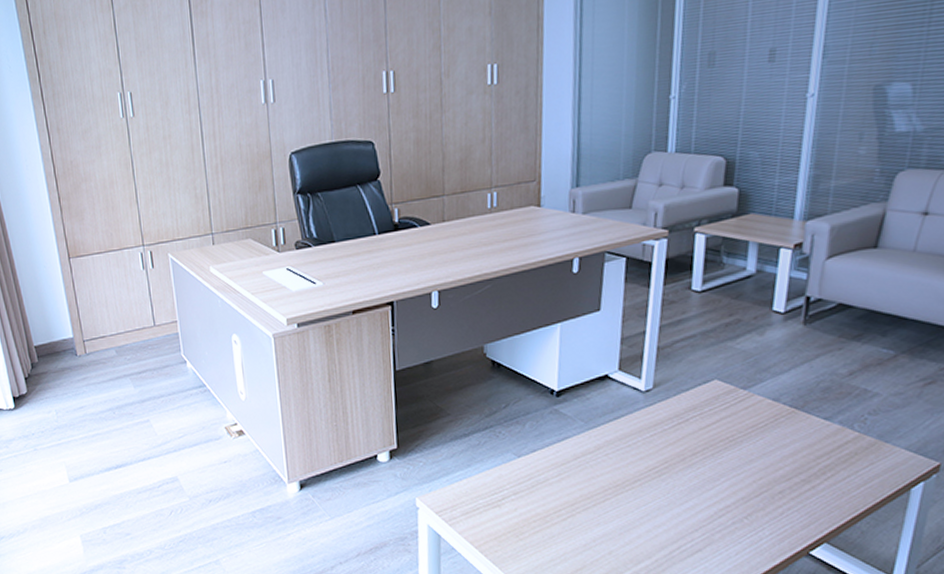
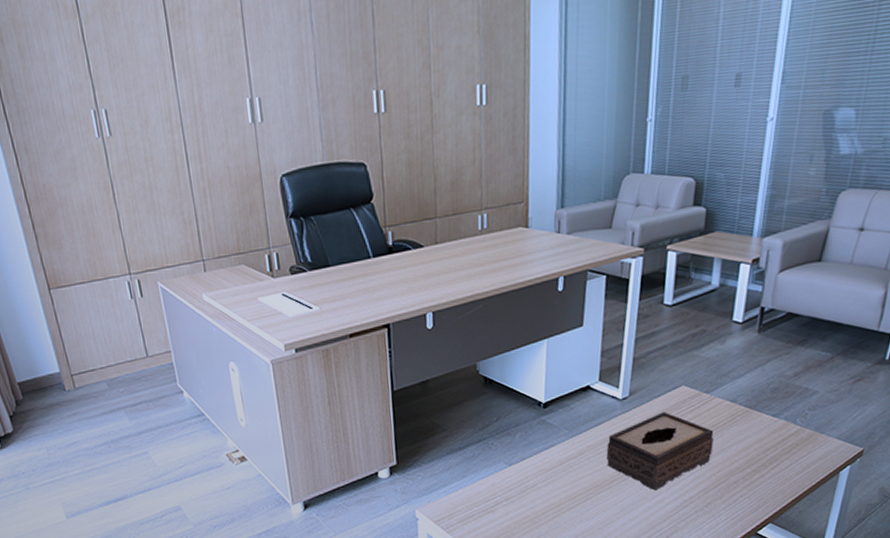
tissue box: none [627,408,754,496] -> present [606,412,714,491]

